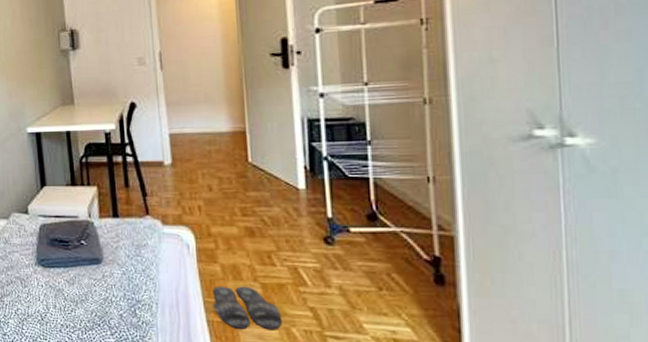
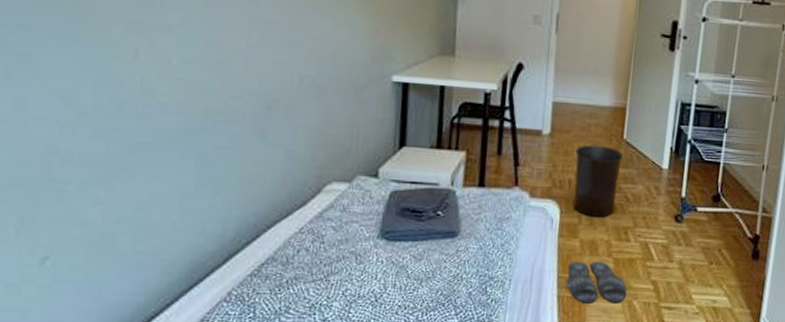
waste bin: none [200,170,253,242] -> present [573,145,623,217]

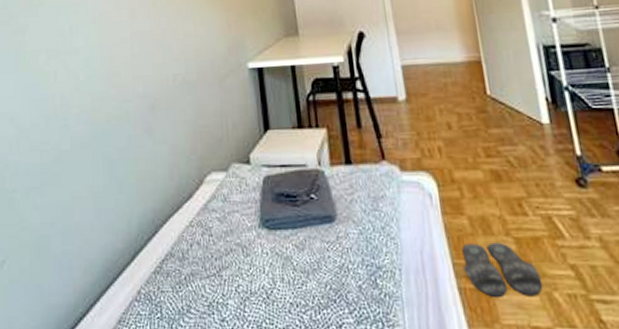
waste bin: present [573,145,623,217] -> none [437,105,500,188]

